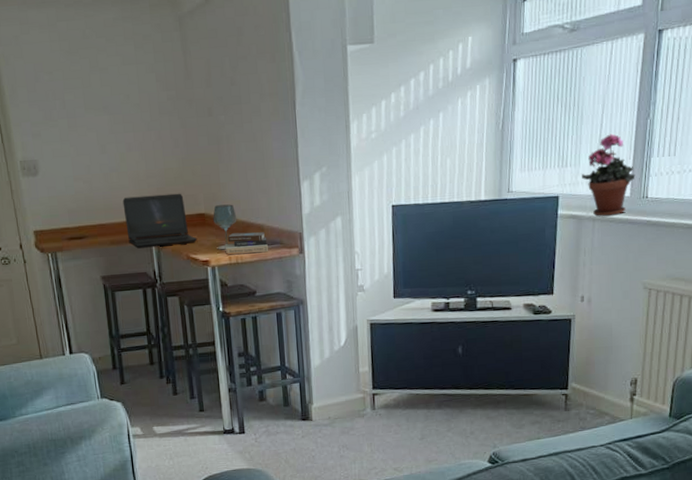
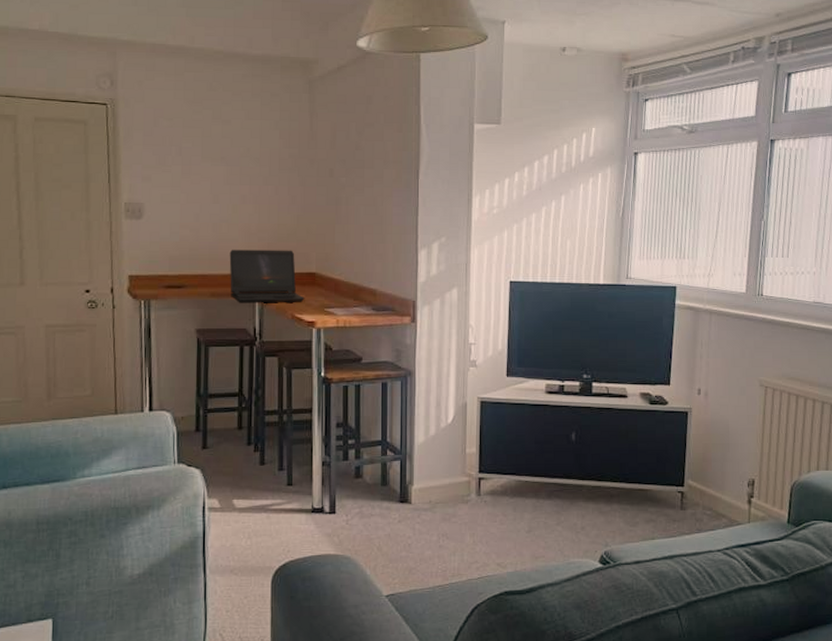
wine glass: present [213,204,237,250] -> none [324,266,349,312]
books: present [224,232,269,255] -> none [333,295,380,318]
potted plant: present [582,134,635,218] -> none [699,231,751,311]

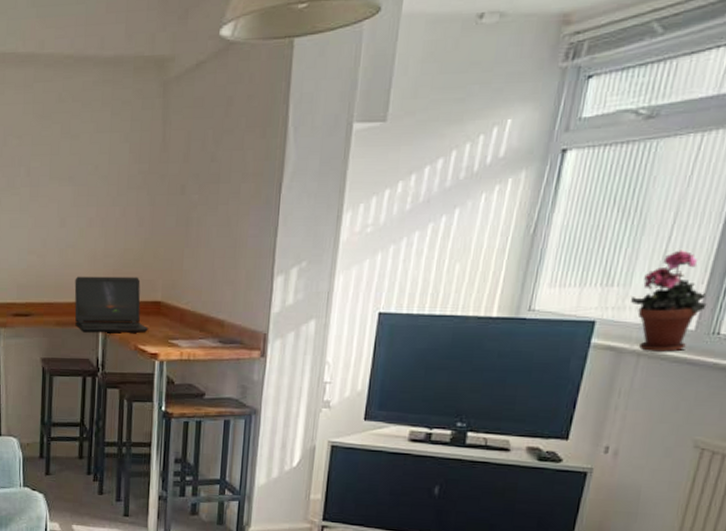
potted plant: none [699,231,751,311] -> present [631,250,707,353]

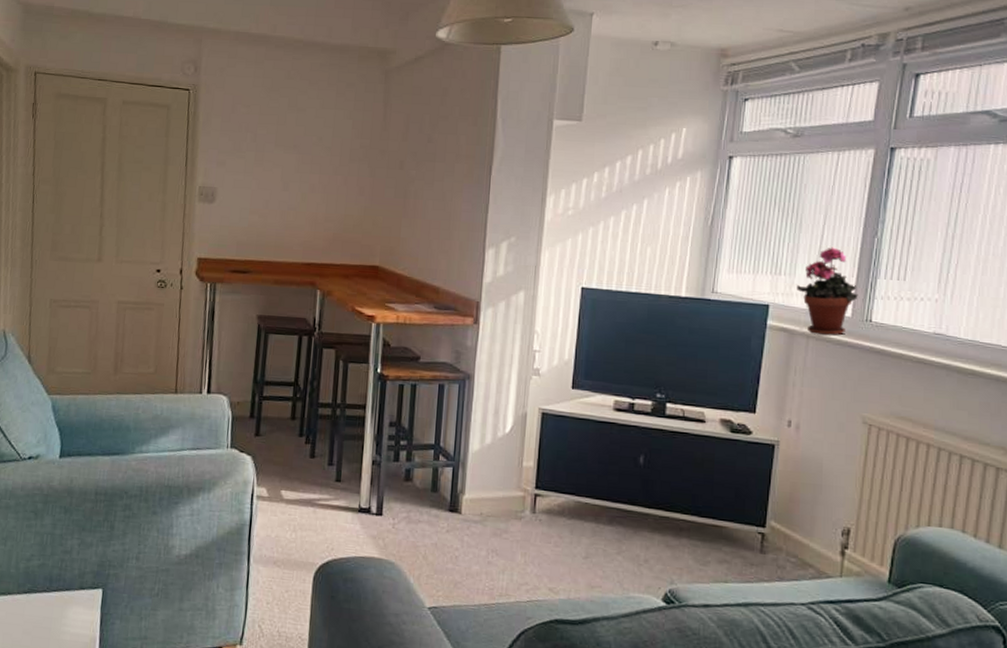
laptop computer: present [74,276,149,334] -> none [293,238,367,296]

